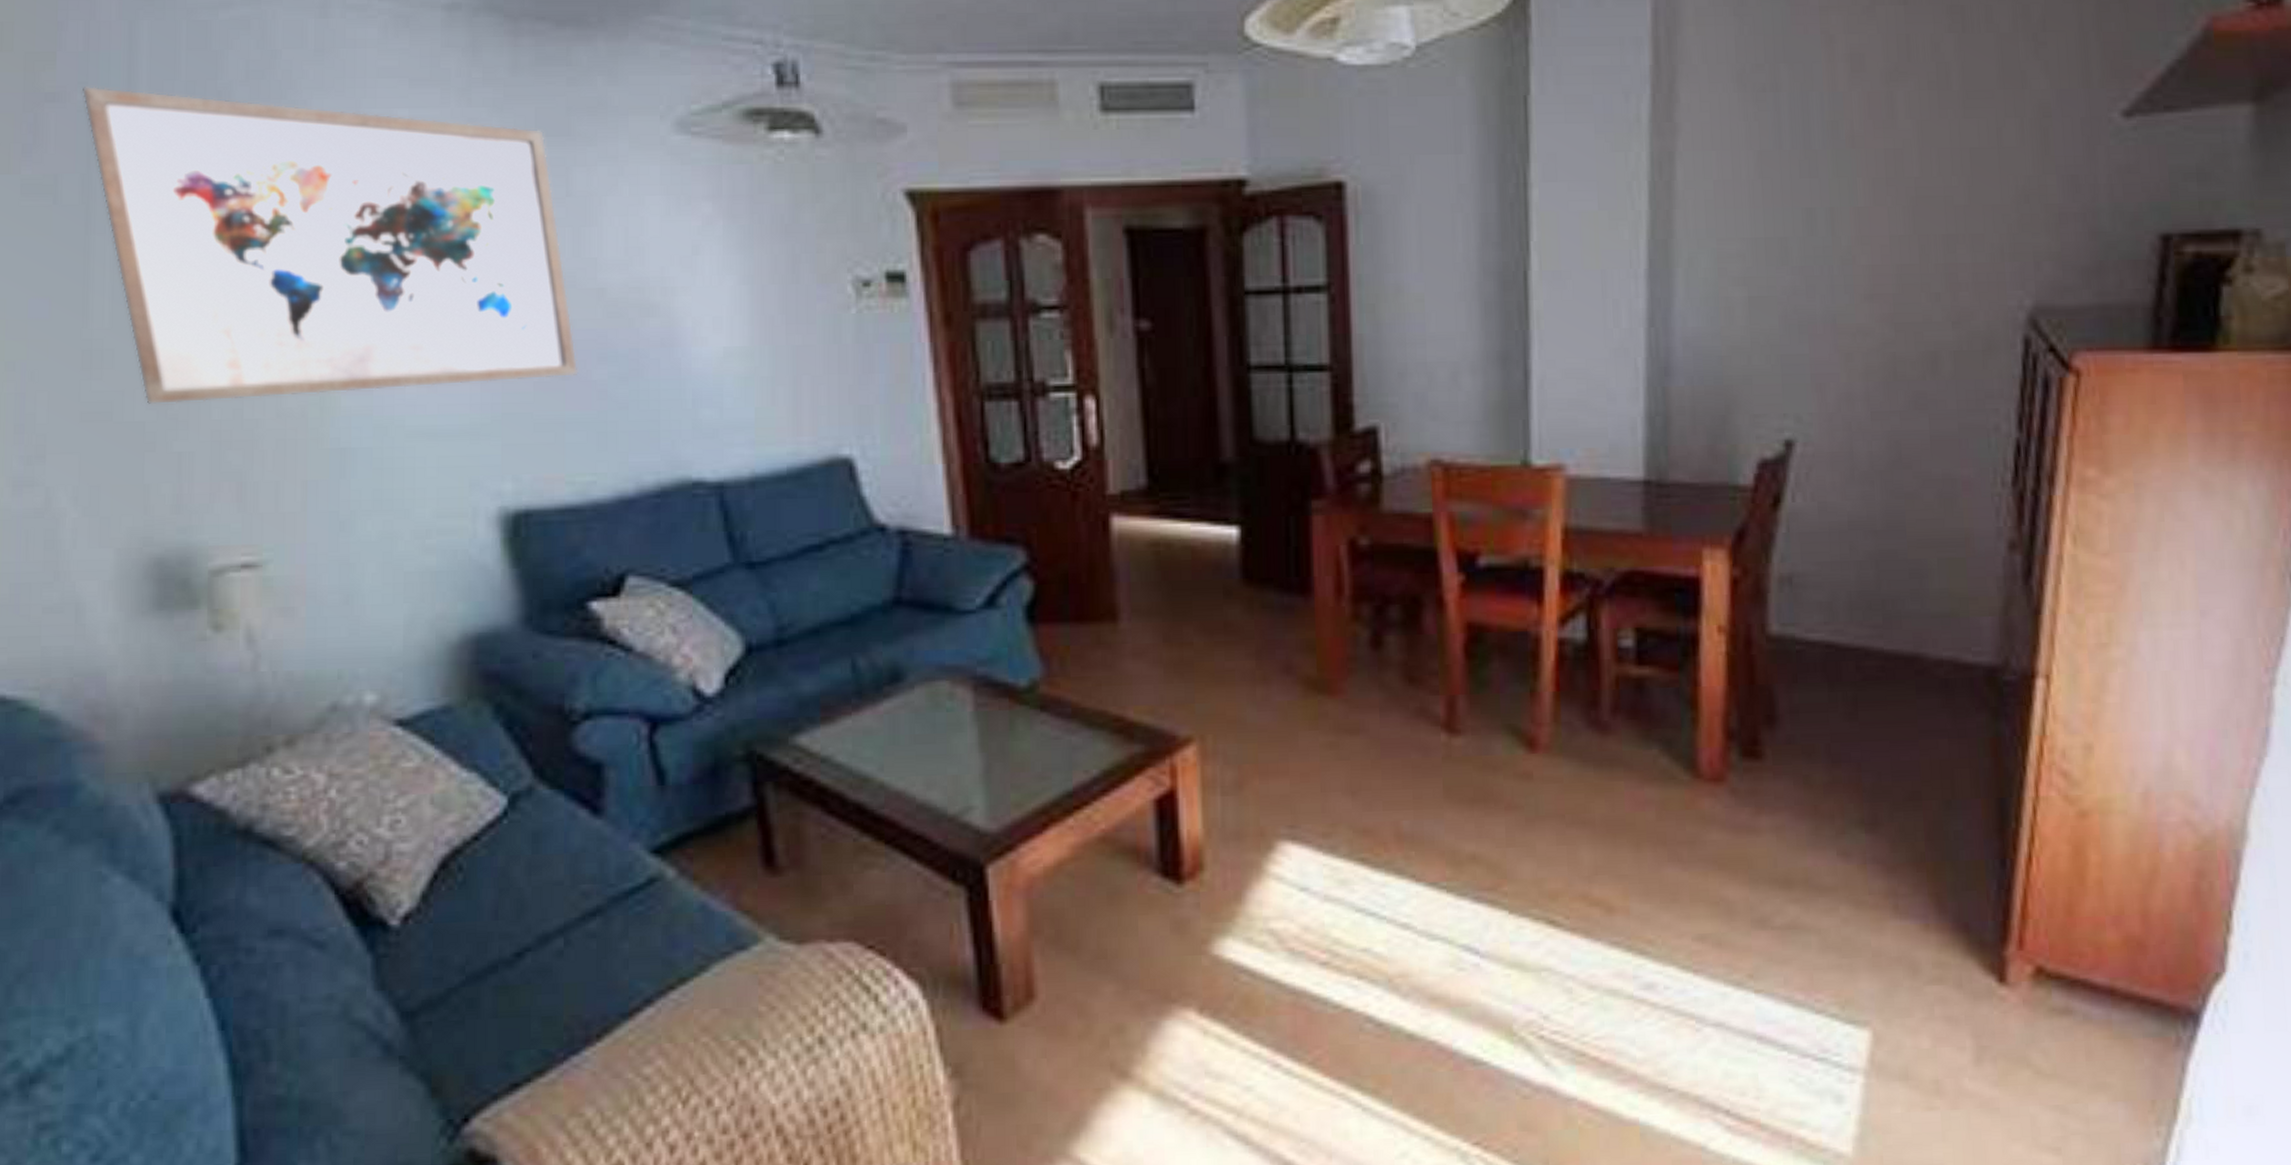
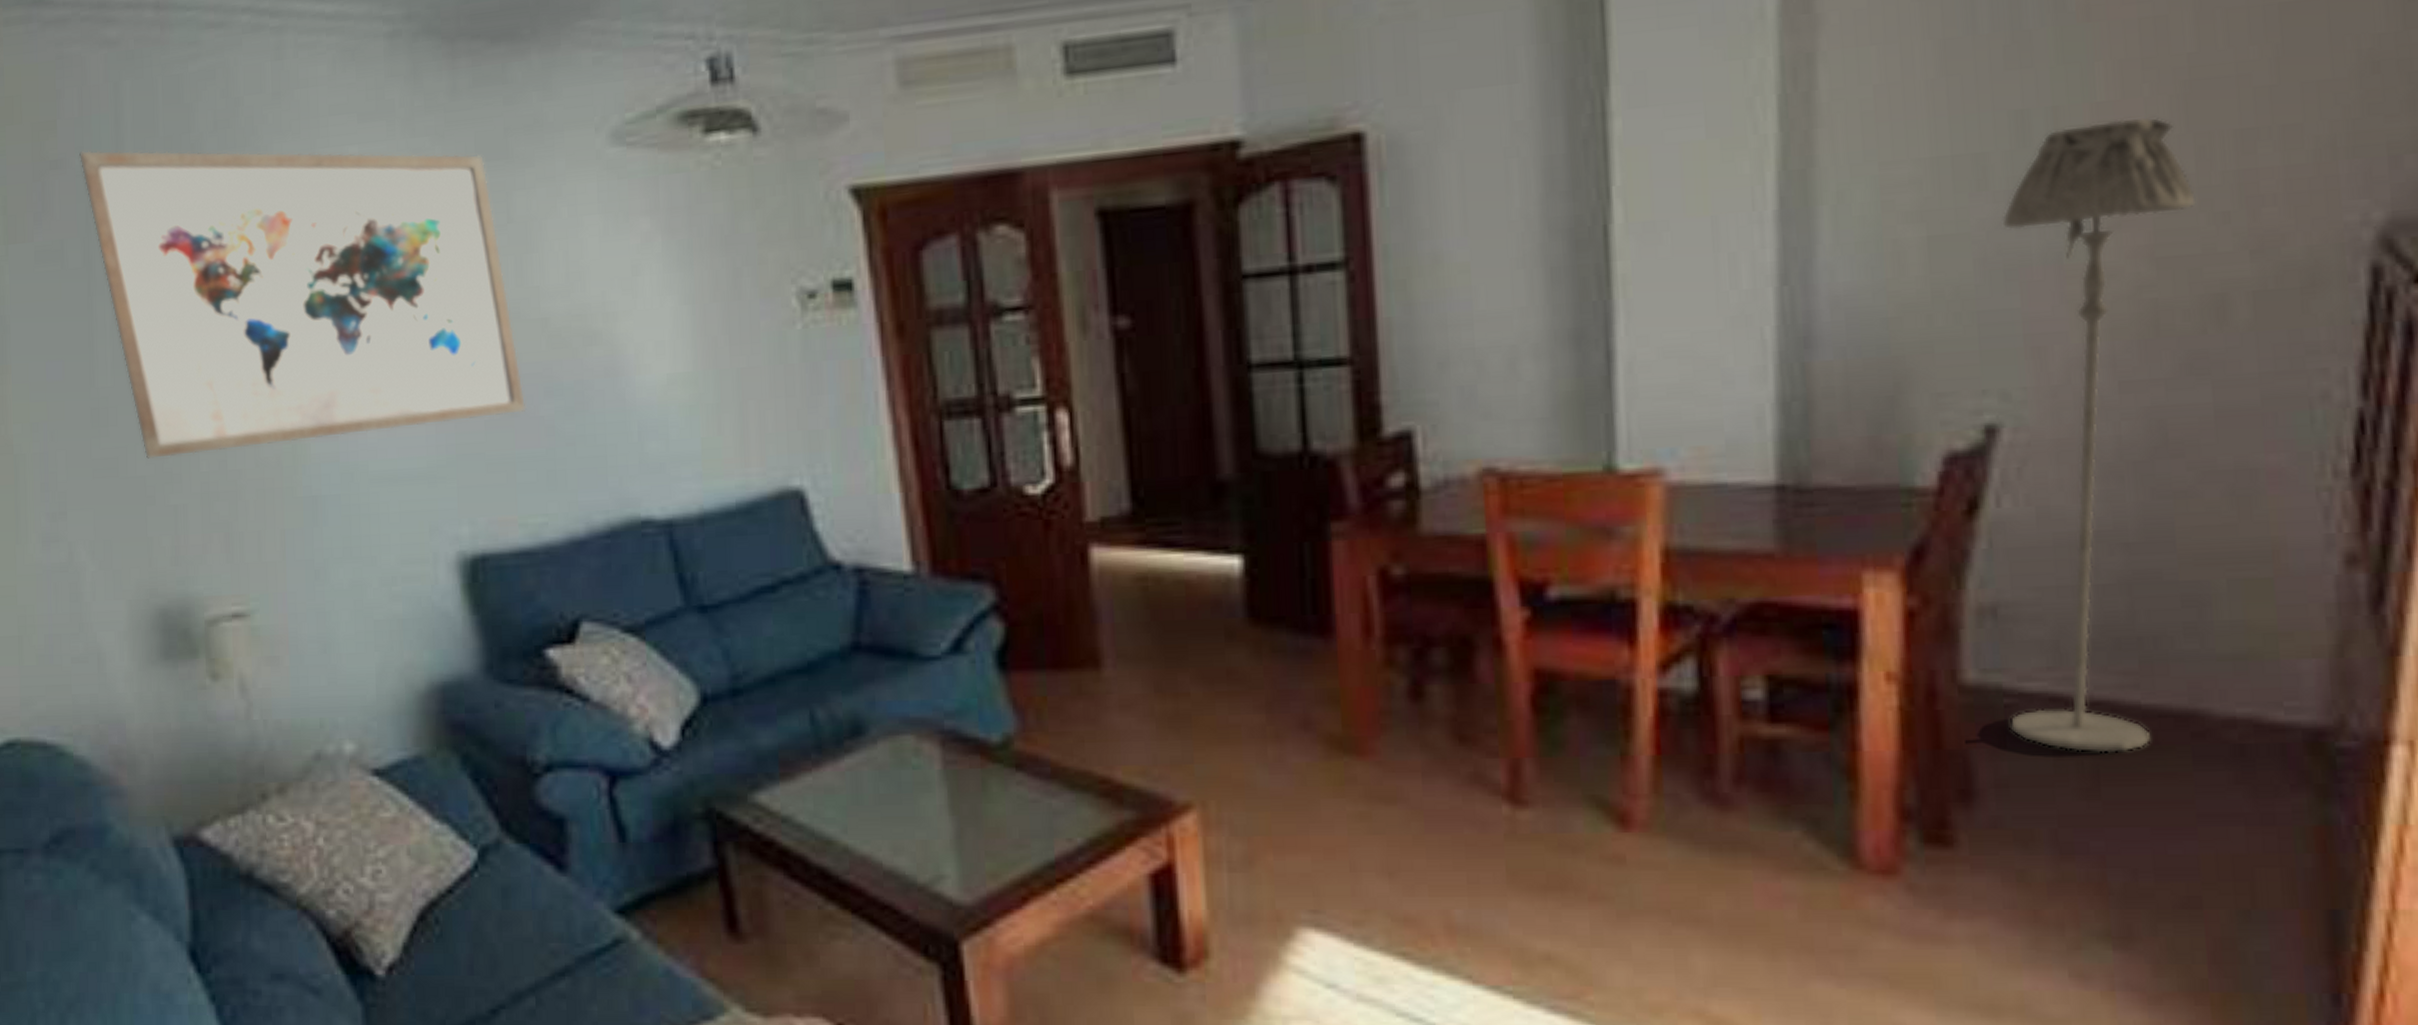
floor lamp: none [1797,221,1919,686] -> present [2002,116,2196,753]

